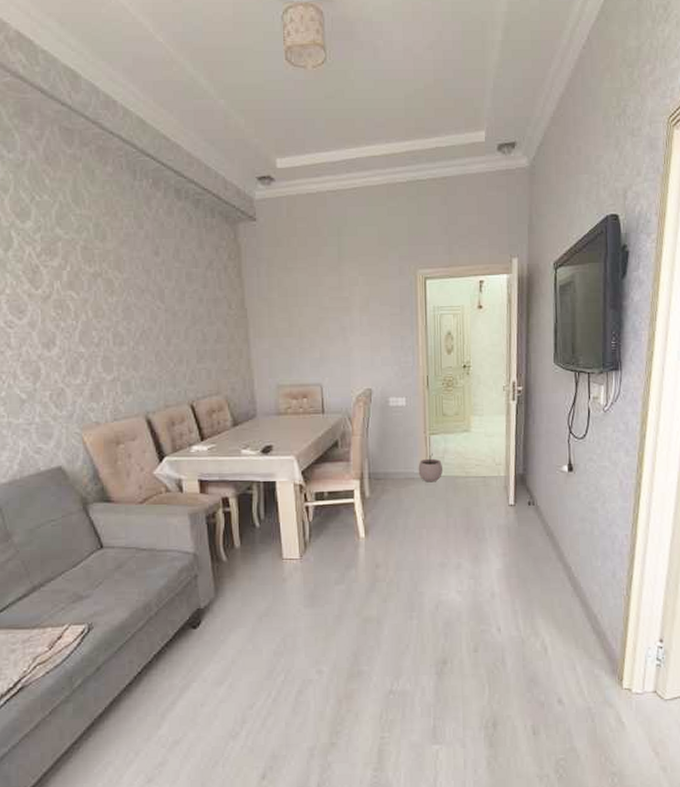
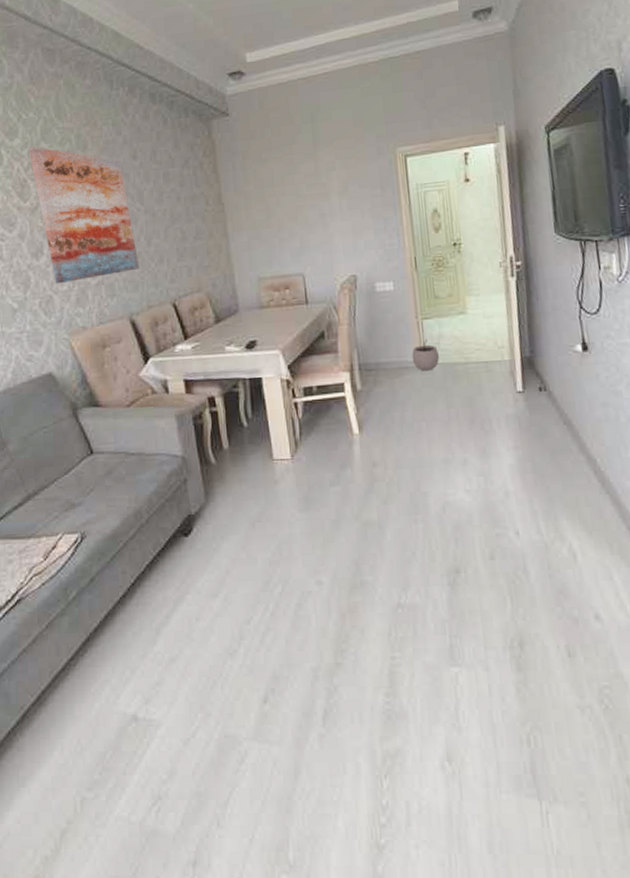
wall art: none [42,232,158,377] -> present [29,146,140,284]

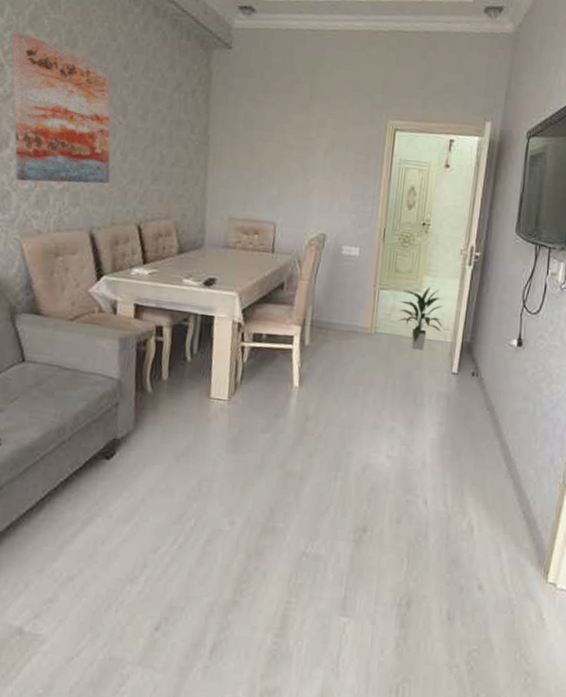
plant pot: present [412,339,439,371] -> none [362,308,388,339]
indoor plant: none [445,307,497,375] -> present [398,287,443,351]

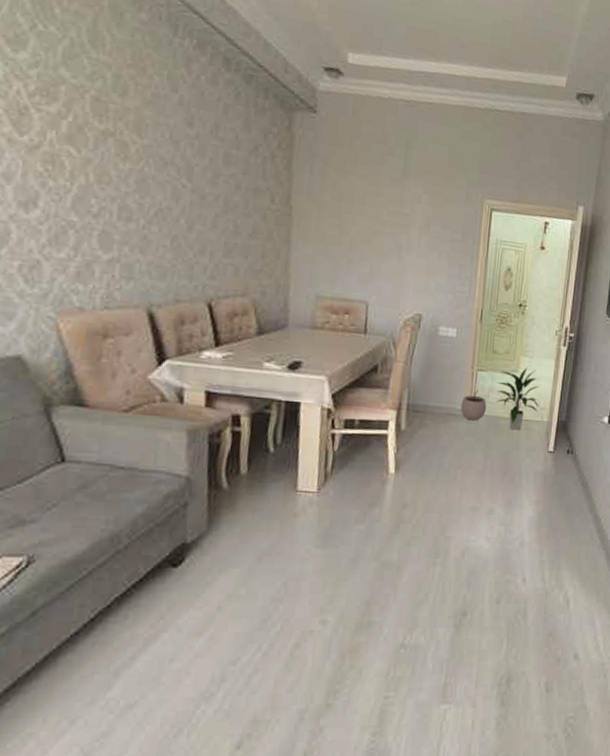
wall art: present [11,31,111,184] -> none [38,68,173,255]
plant pot: none [362,308,388,339] -> present [460,390,487,421]

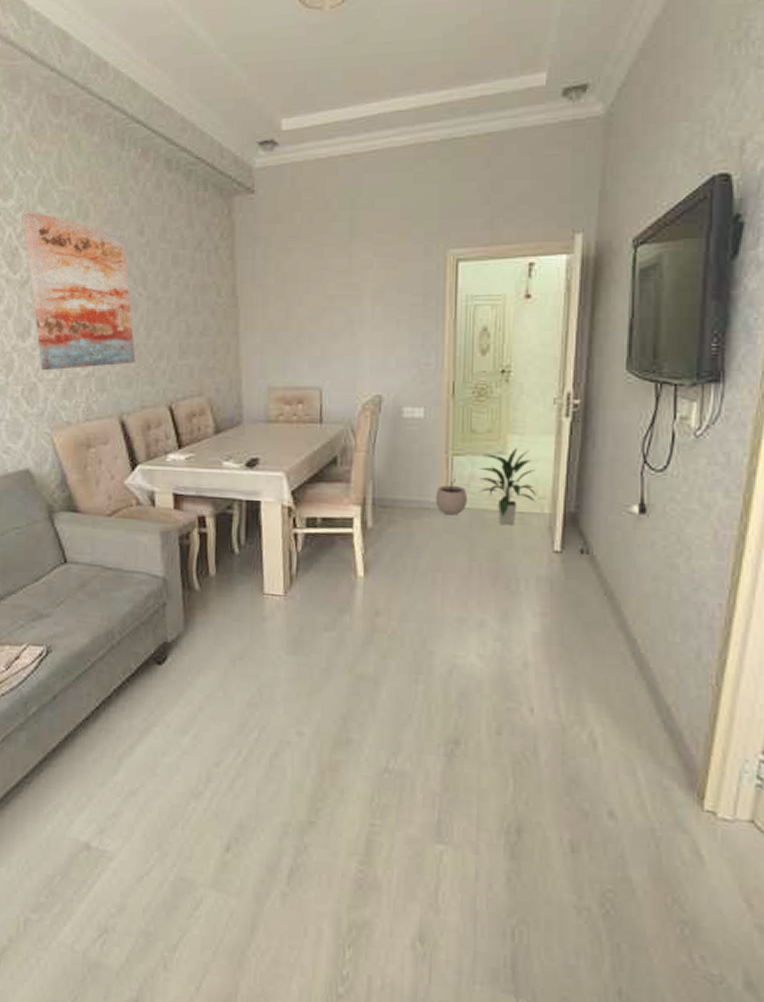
wall art: none [38,68,173,255] -> present [23,210,136,371]

